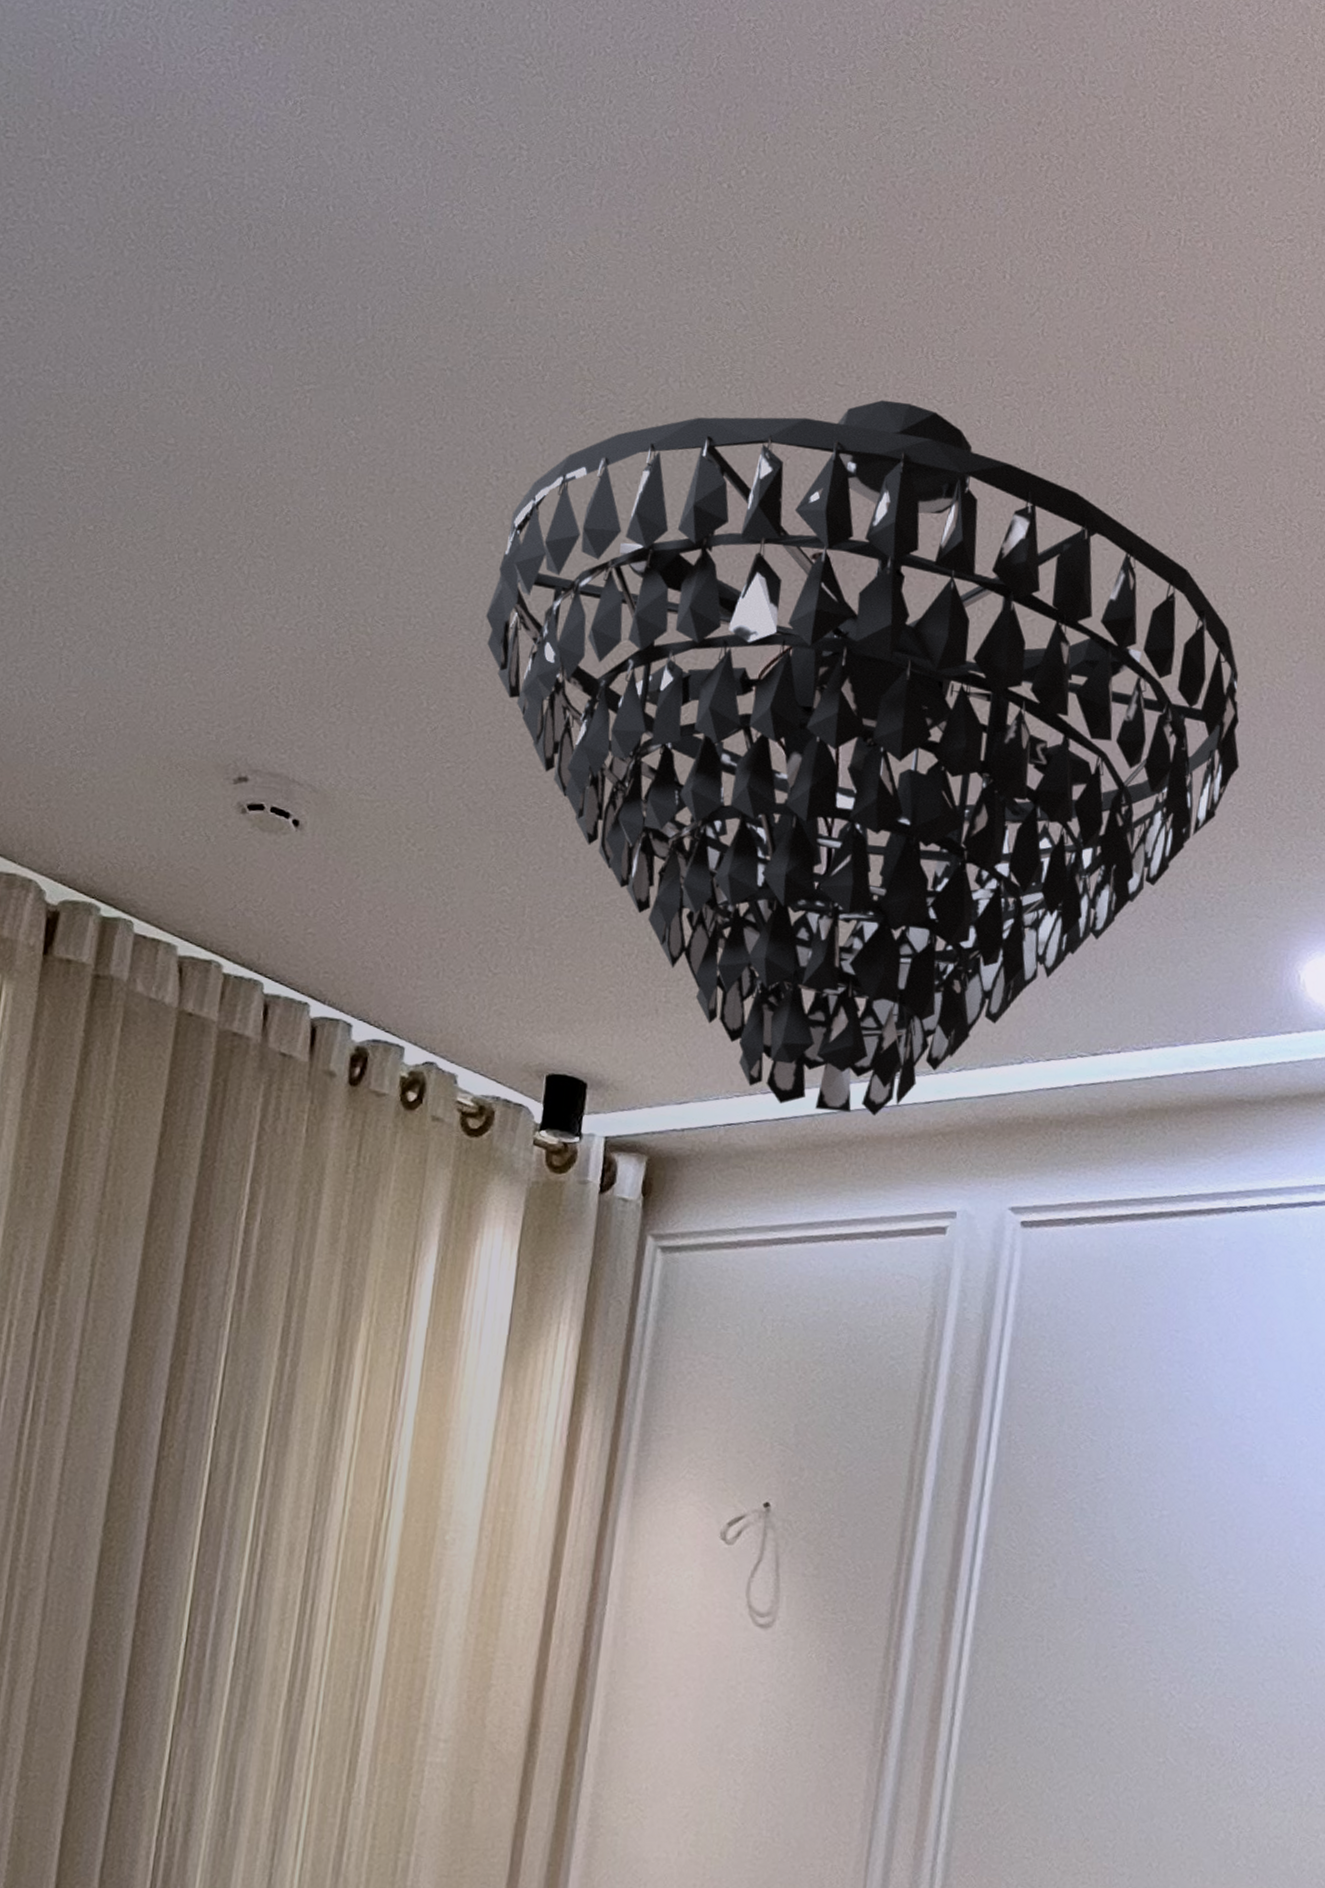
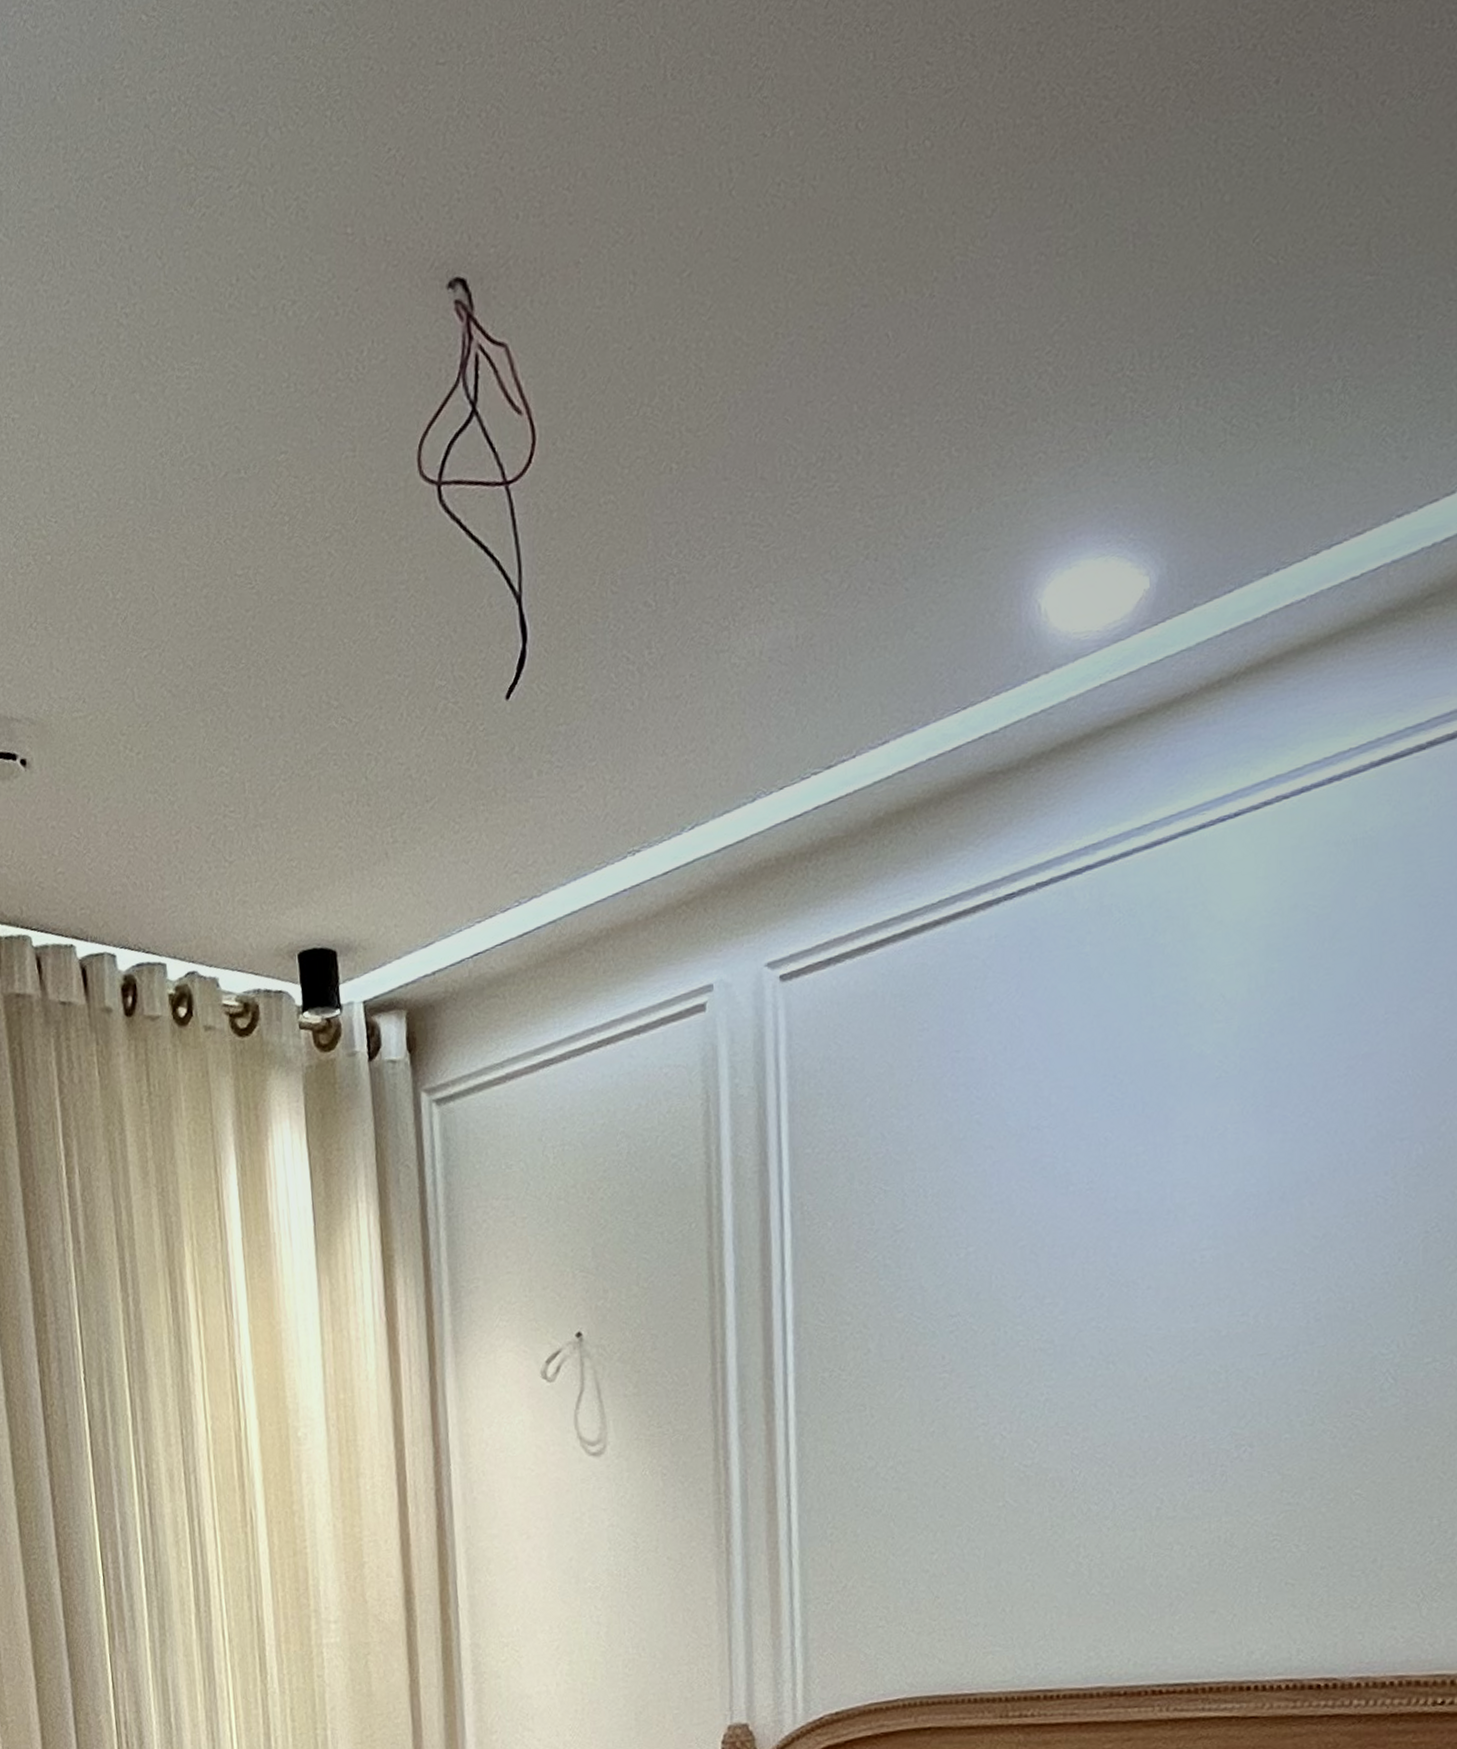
chandelier: present [486,400,1240,1116] -> none [146,55,941,919]

